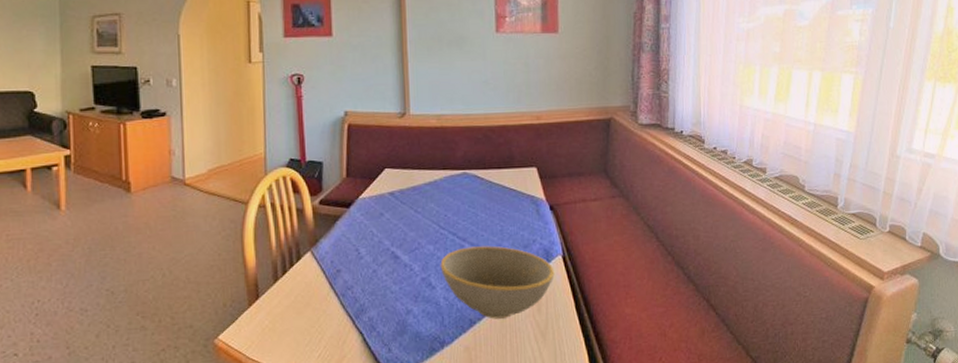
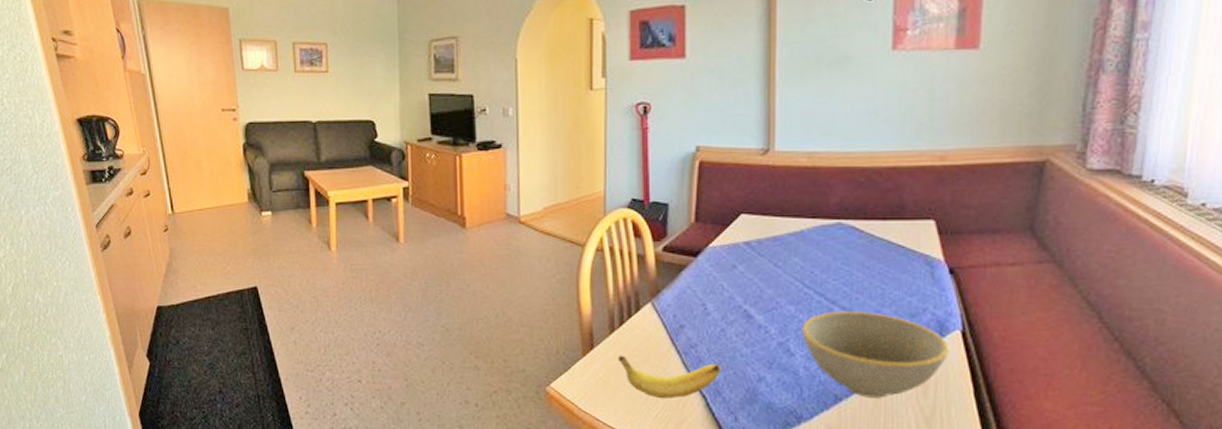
banana: none [282,301,376,340] -> present [618,354,722,400]

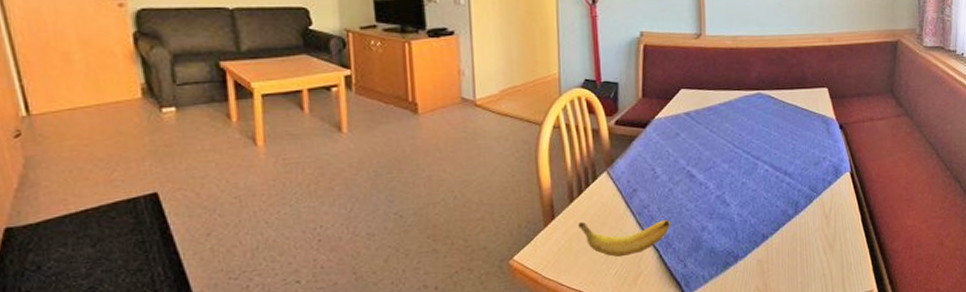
bowl: present [802,311,949,398] -> none [734,163,843,233]

